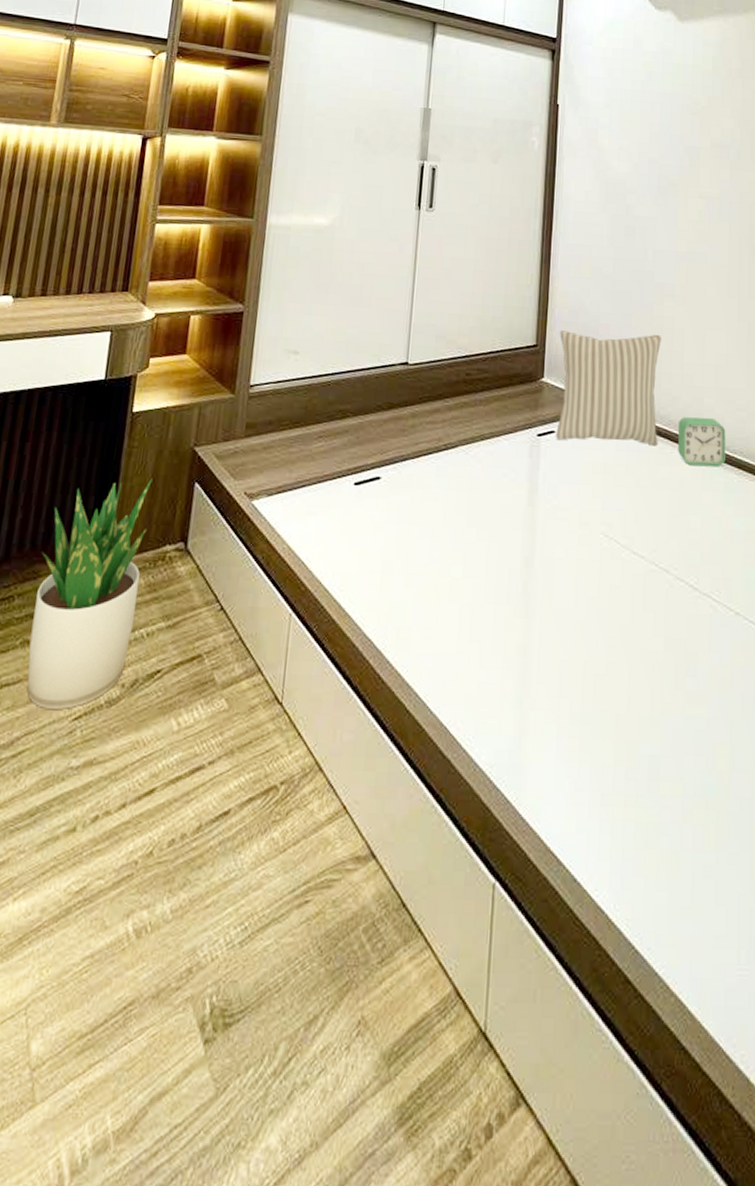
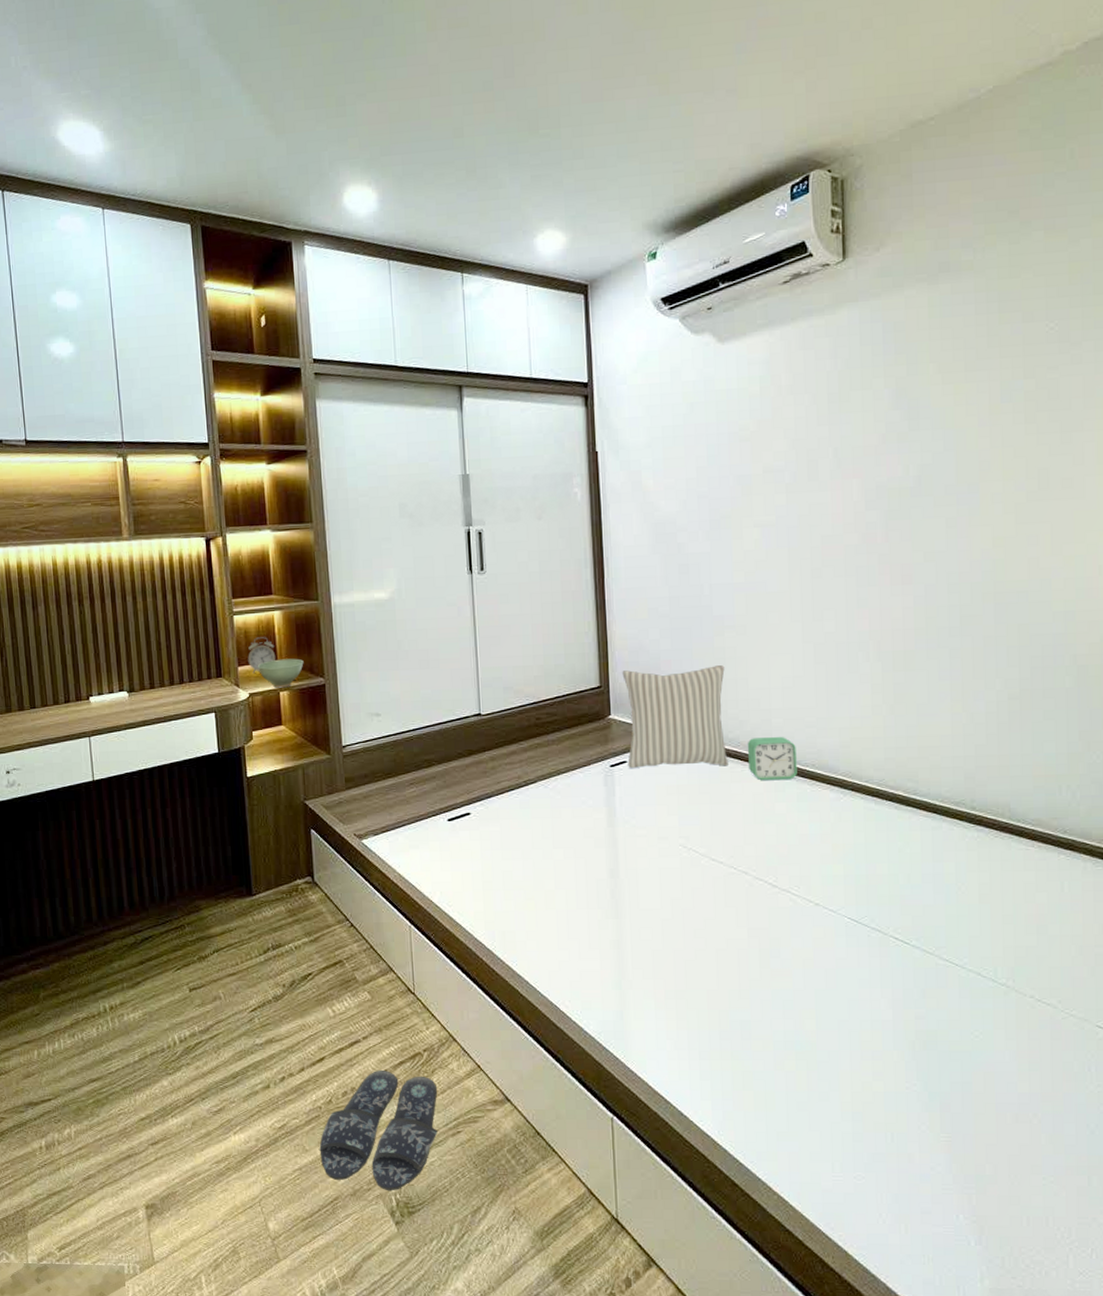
planter: present [26,479,152,711] -> none [199,829,283,1005]
slippers: none [122,810,289,990] -> present [319,1071,438,1190]
alarm clock: none [161,251,195,290] -> present [248,637,276,673]
bowl: none [170,278,225,311] -> present [257,658,304,688]

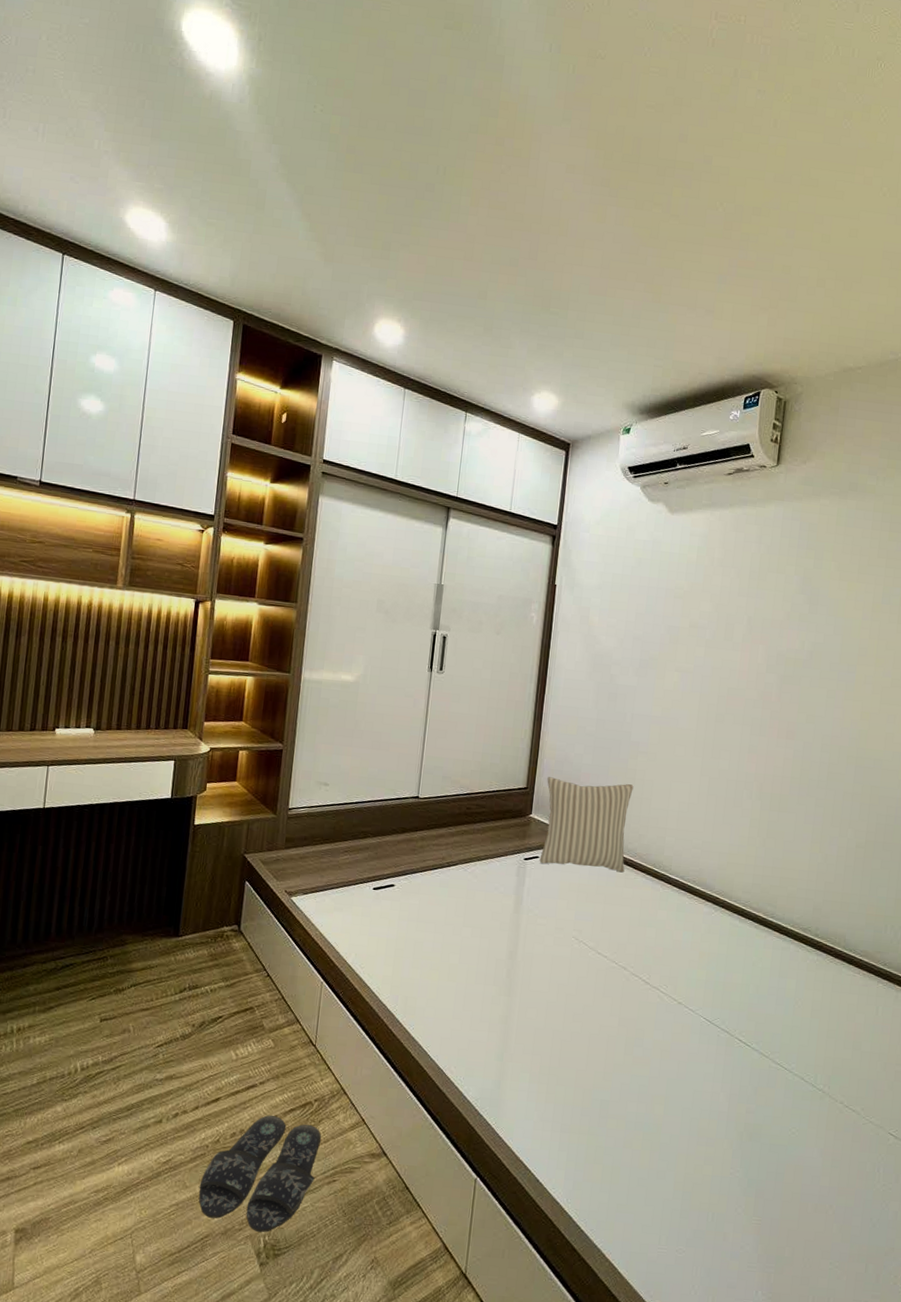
alarm clock: present [248,637,276,673] -> none [214,697,242,730]
bowl: present [257,658,304,688] -> none [222,720,267,748]
alarm clock: present [747,737,797,780] -> none [641,851,682,891]

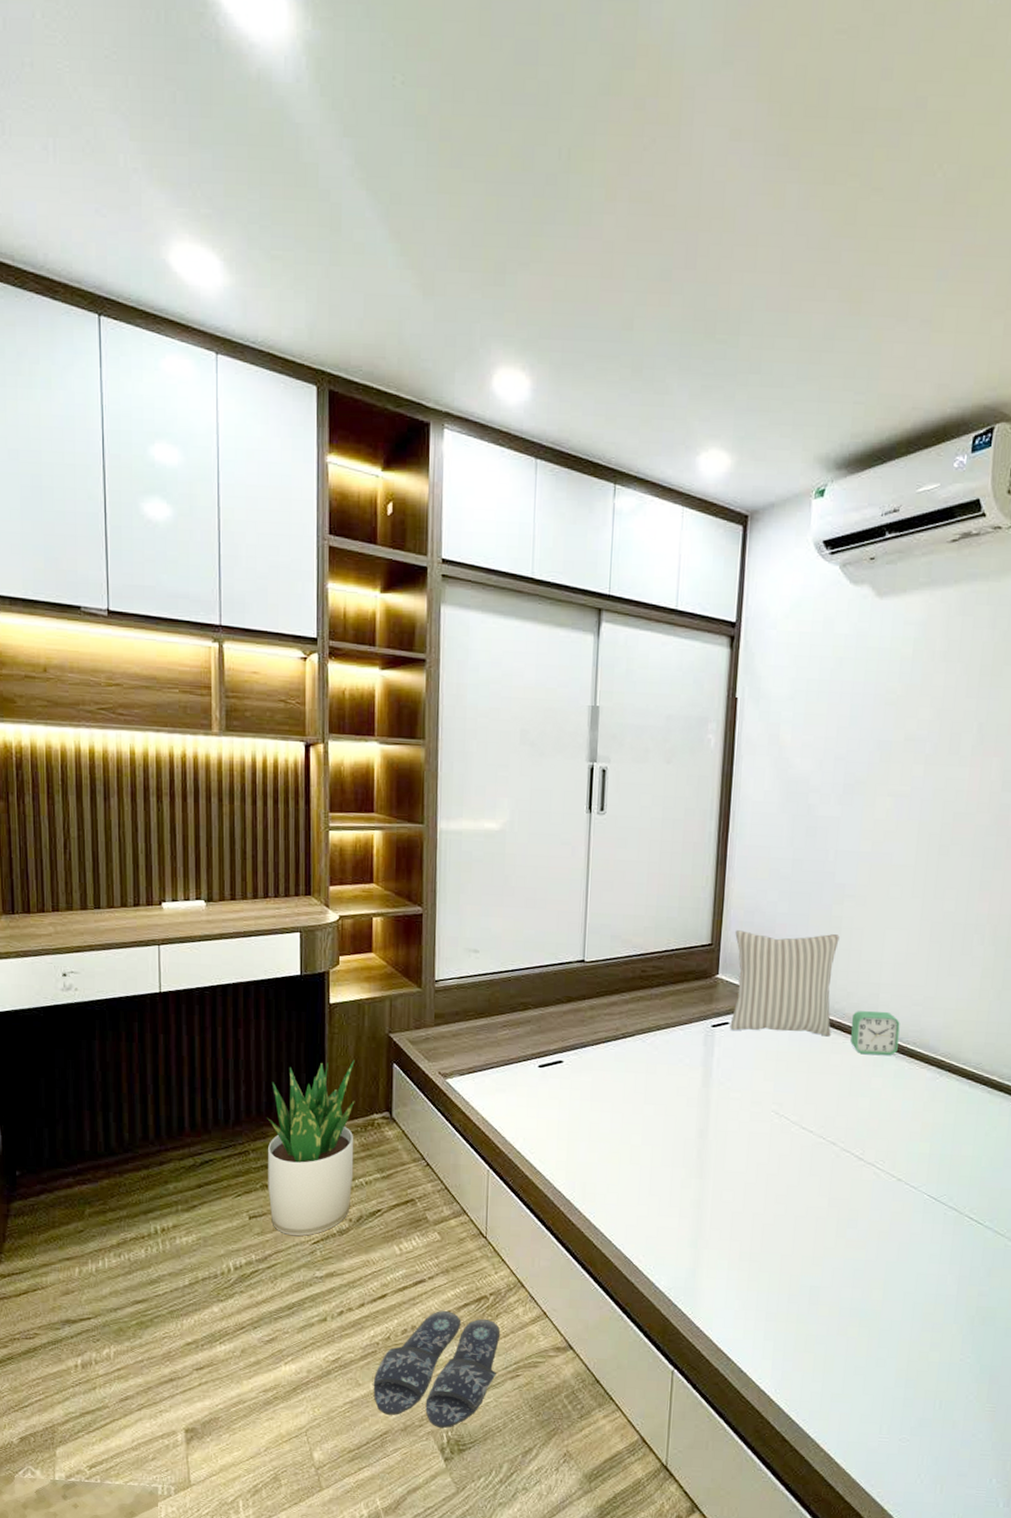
planter: none [120,876,212,1040] -> present [267,1060,355,1237]
alarm clock: none [641,851,682,891] -> present [850,1011,900,1055]

